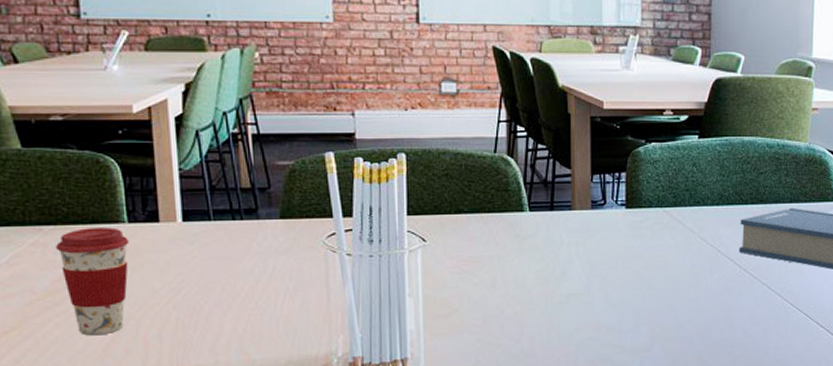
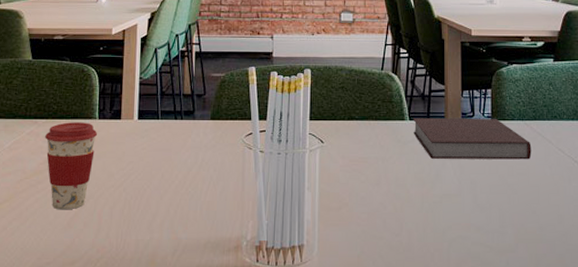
notebook: none [534,207,671,255] -> present [413,118,532,160]

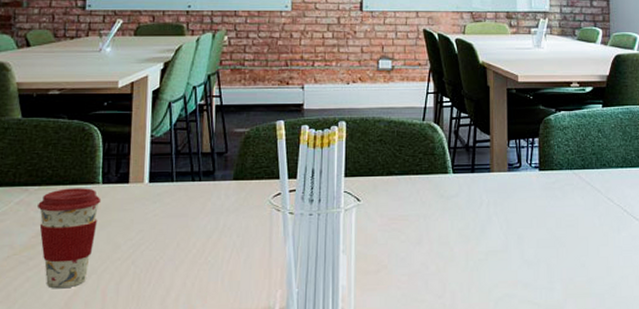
notebook: present [413,118,532,160] -> none [457,169,580,214]

